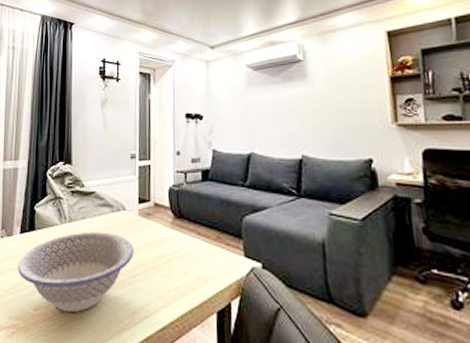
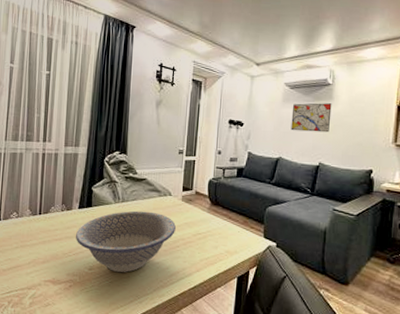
wall art: none [259,82,309,119] -> present [291,103,332,133]

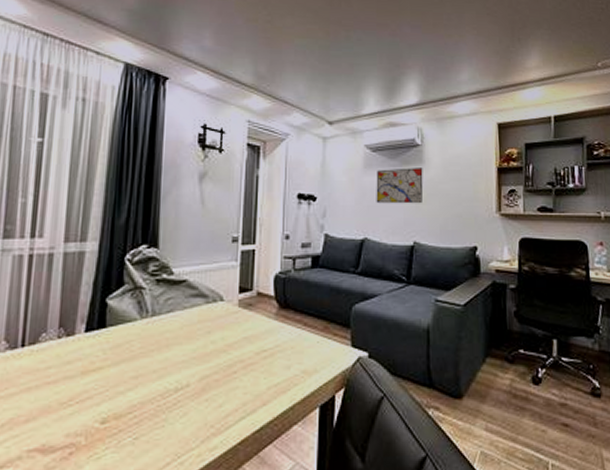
bowl: present [76,210,176,273] -> none [80,326,231,422]

